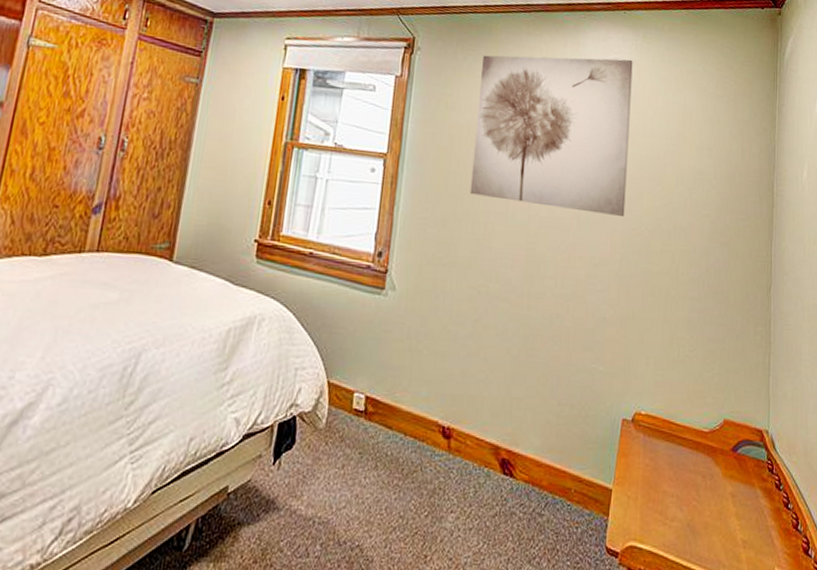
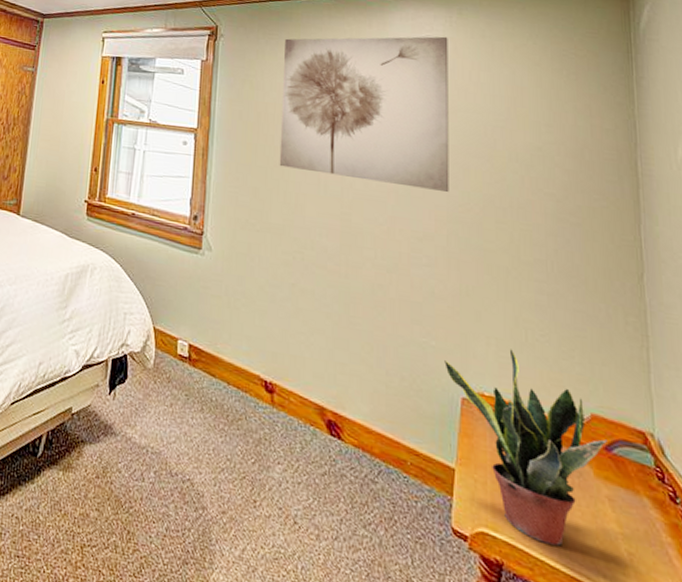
potted plant: none [610,367,734,546] -> present [444,349,607,546]

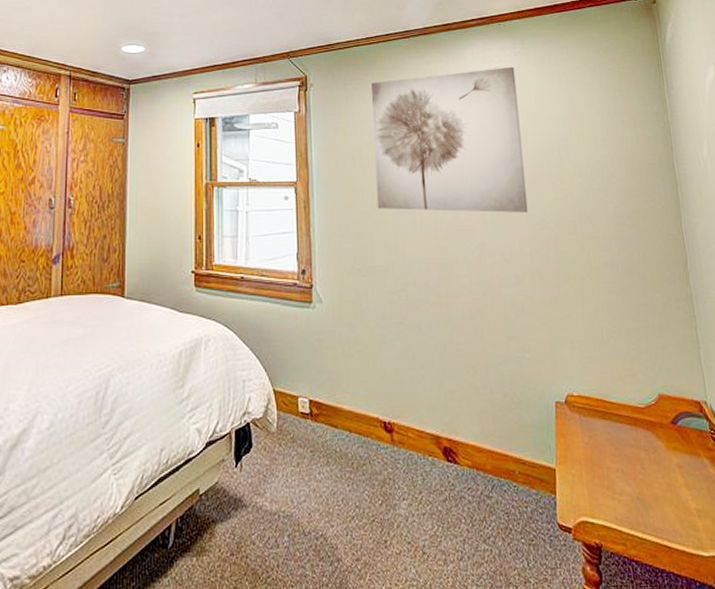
potted plant: present [444,349,607,546] -> none [538,349,673,519]

